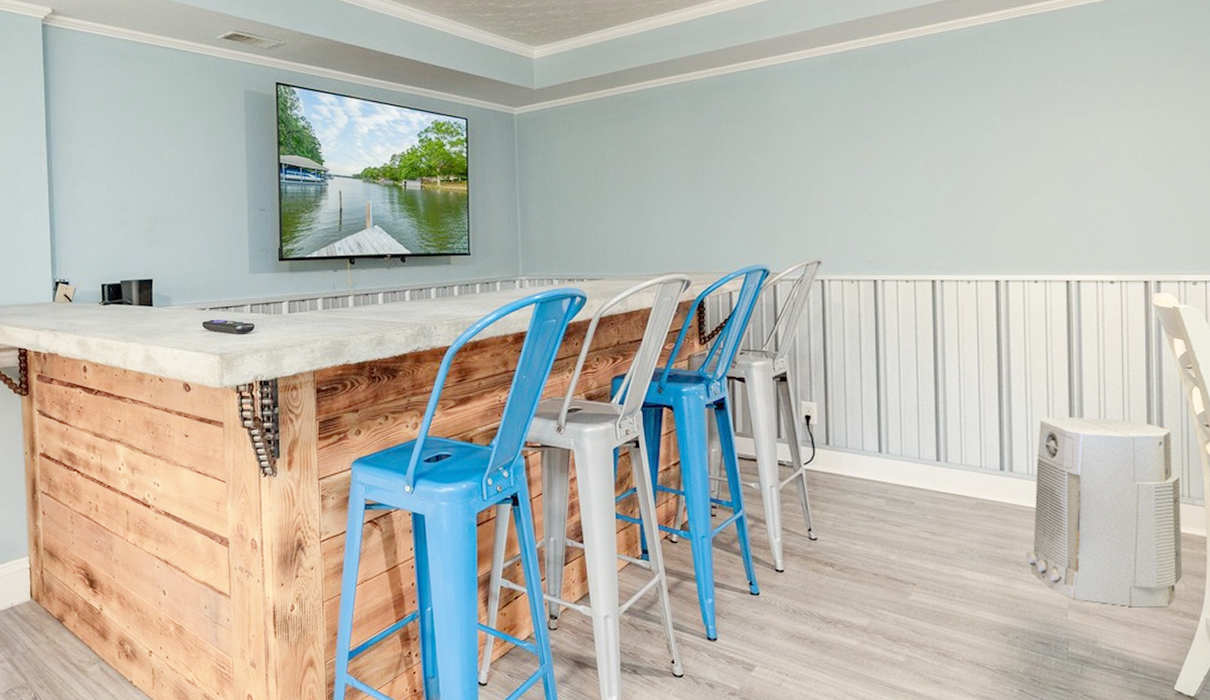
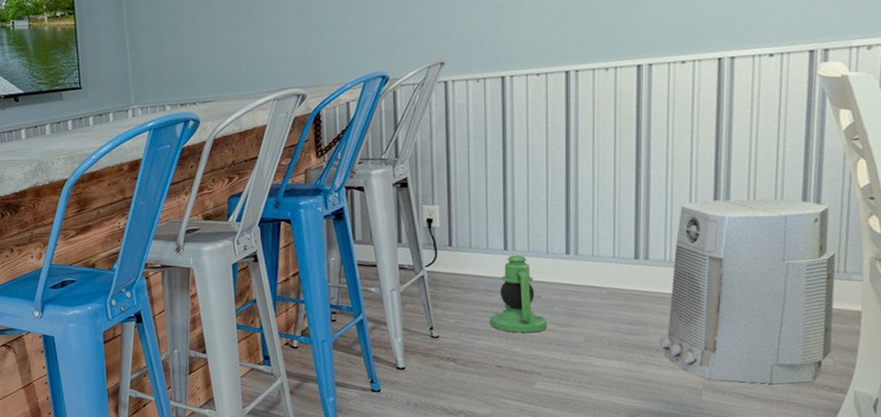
lantern: none [865,458,921,541] -> present [489,254,547,334]

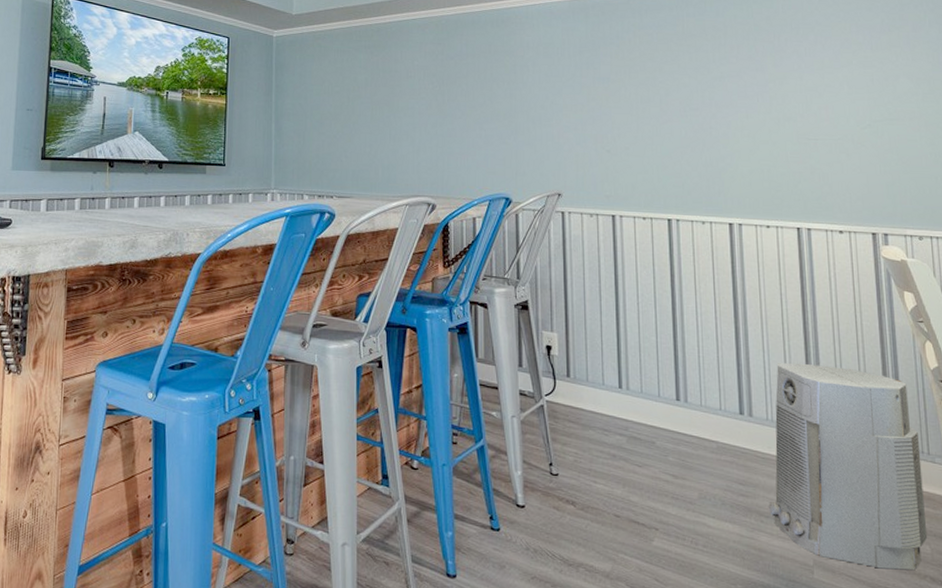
lantern: present [489,254,547,334] -> none [606,394,662,482]

